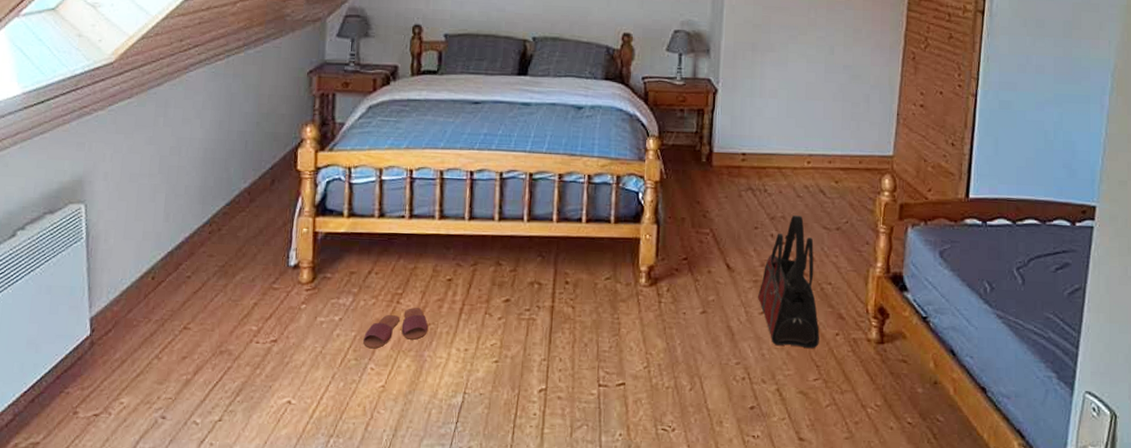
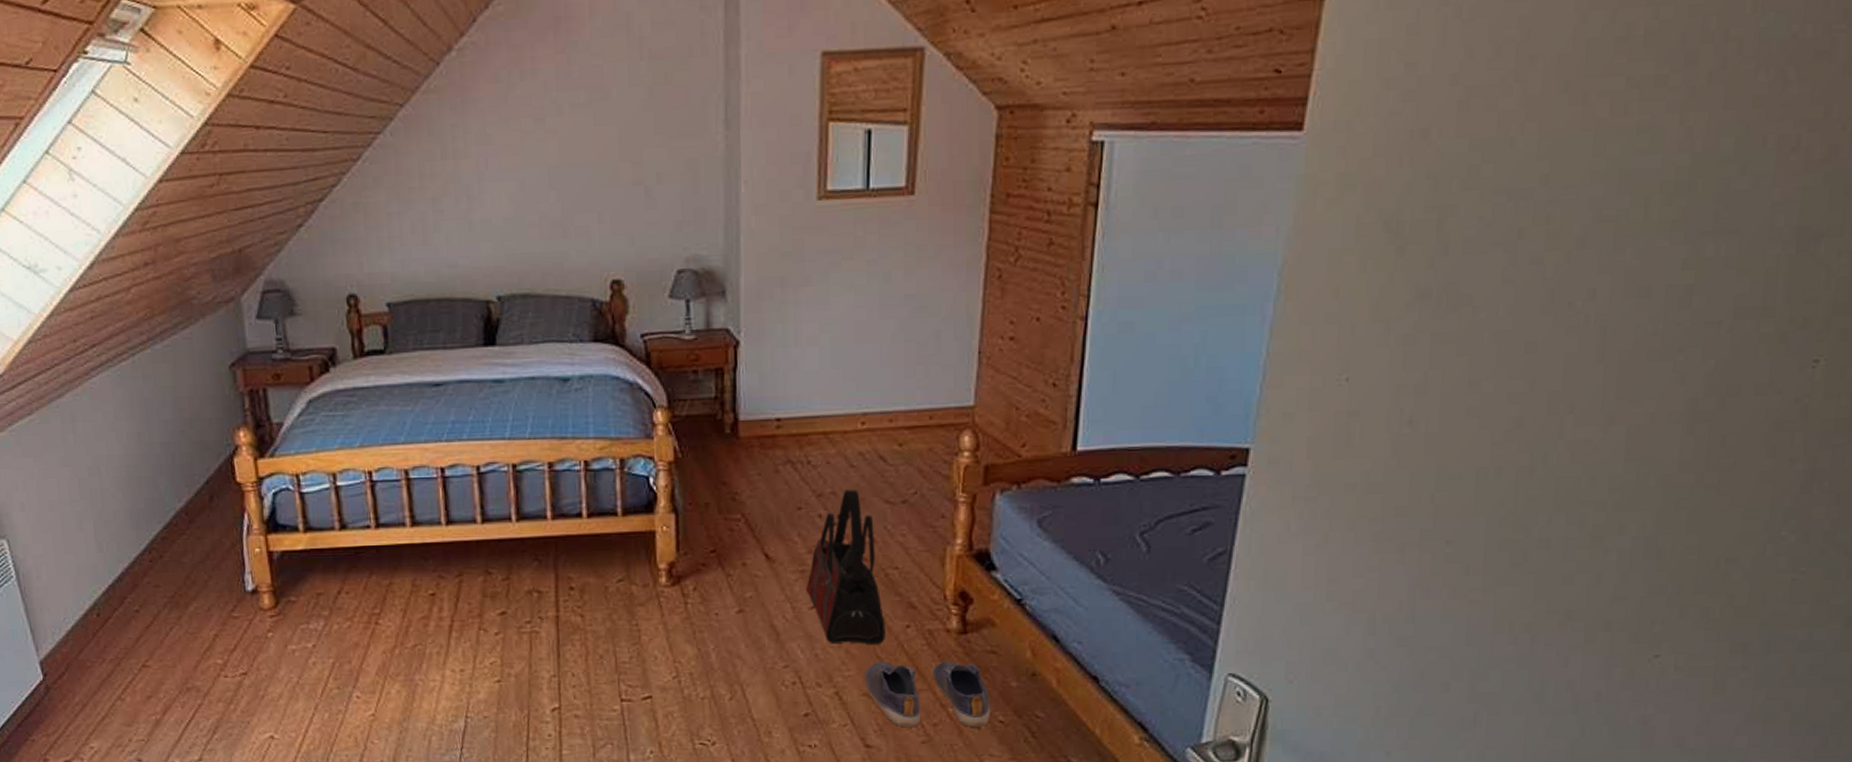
slippers: present [363,308,428,349] -> none [343,628,415,676]
shoe: none [800,364,901,428] -> present [864,661,990,728]

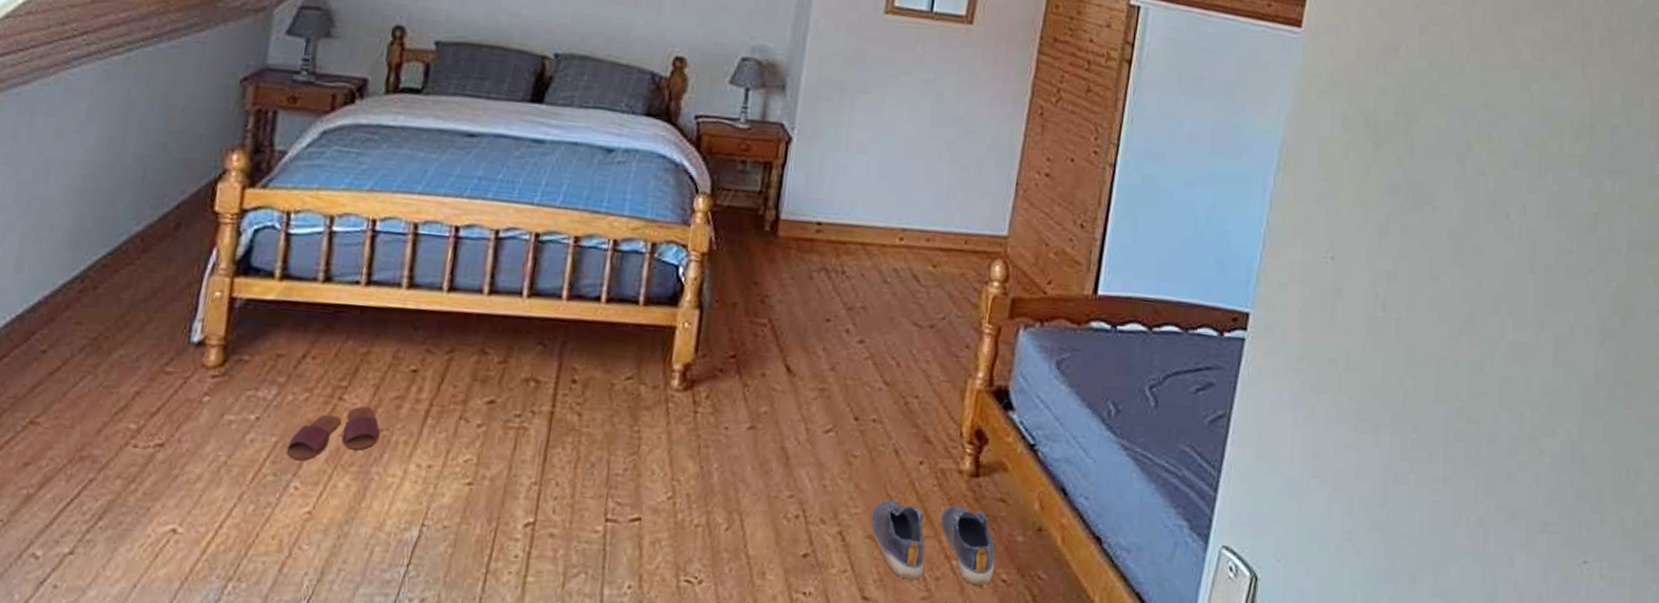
slippers: none [343,628,415,676] -> present [287,406,380,461]
duffel bag: present [805,489,886,645] -> none [822,306,900,481]

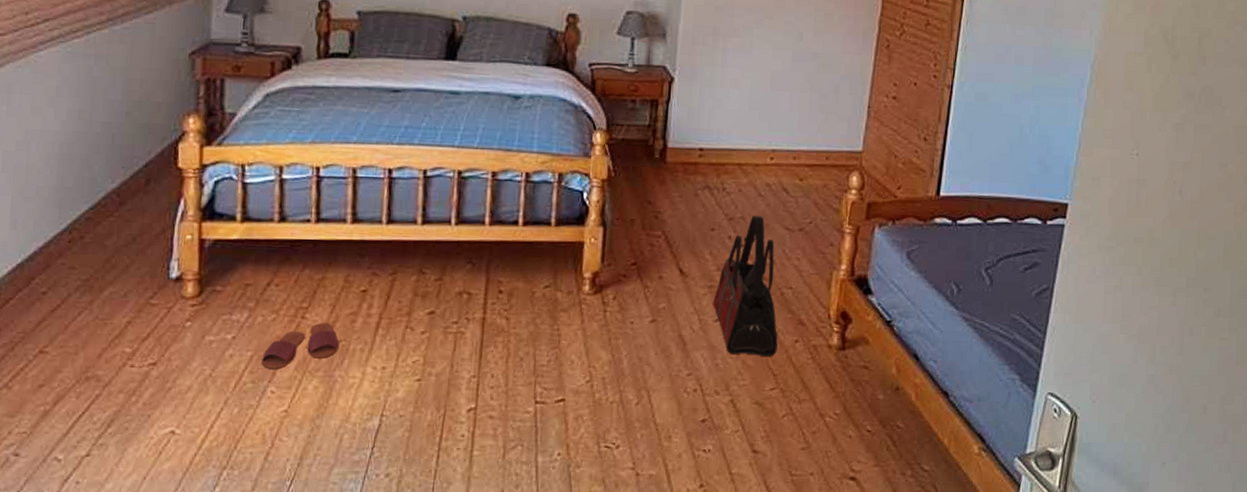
duffel bag: none [822,306,900,481] -> present [712,215,778,357]
shoe: present [870,500,995,586] -> none [756,373,861,437]

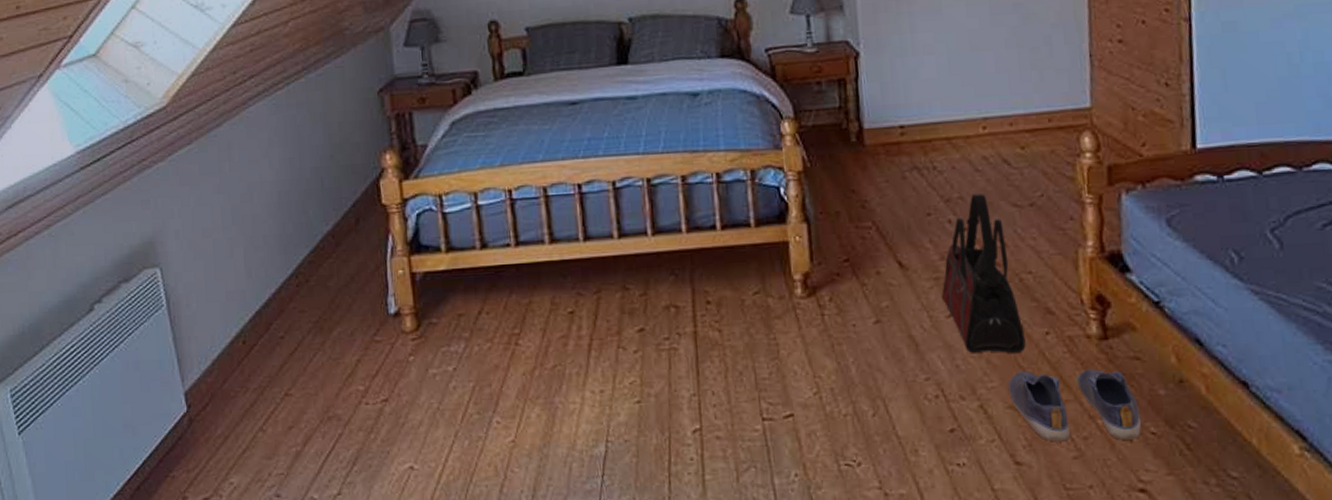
slippers: present [262,323,339,370] -> none [483,348,555,400]
shoe: none [756,373,861,437] -> present [1007,368,1142,442]

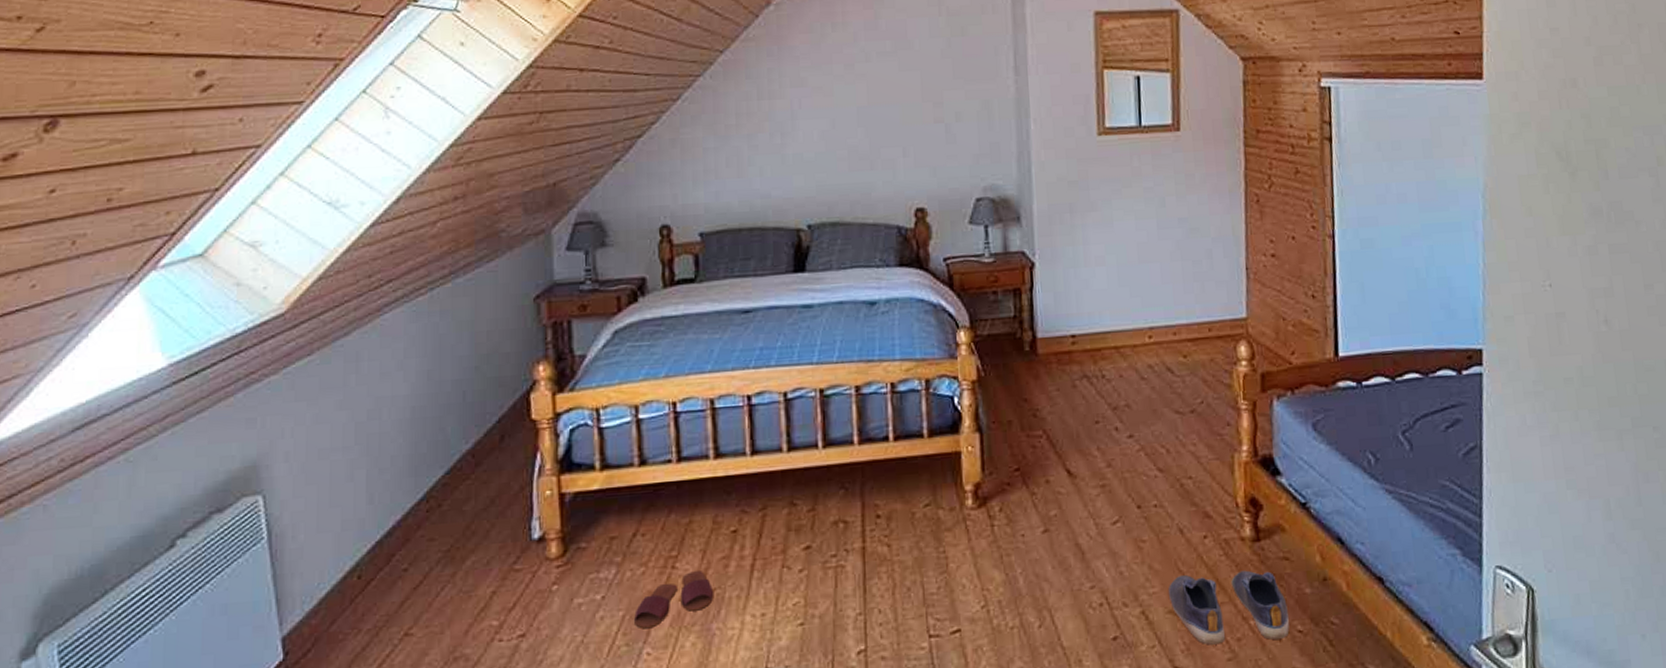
slippers: none [483,348,555,400] -> present [634,571,713,629]
duffel bag: present [941,193,1026,354] -> none [1107,401,1185,559]

